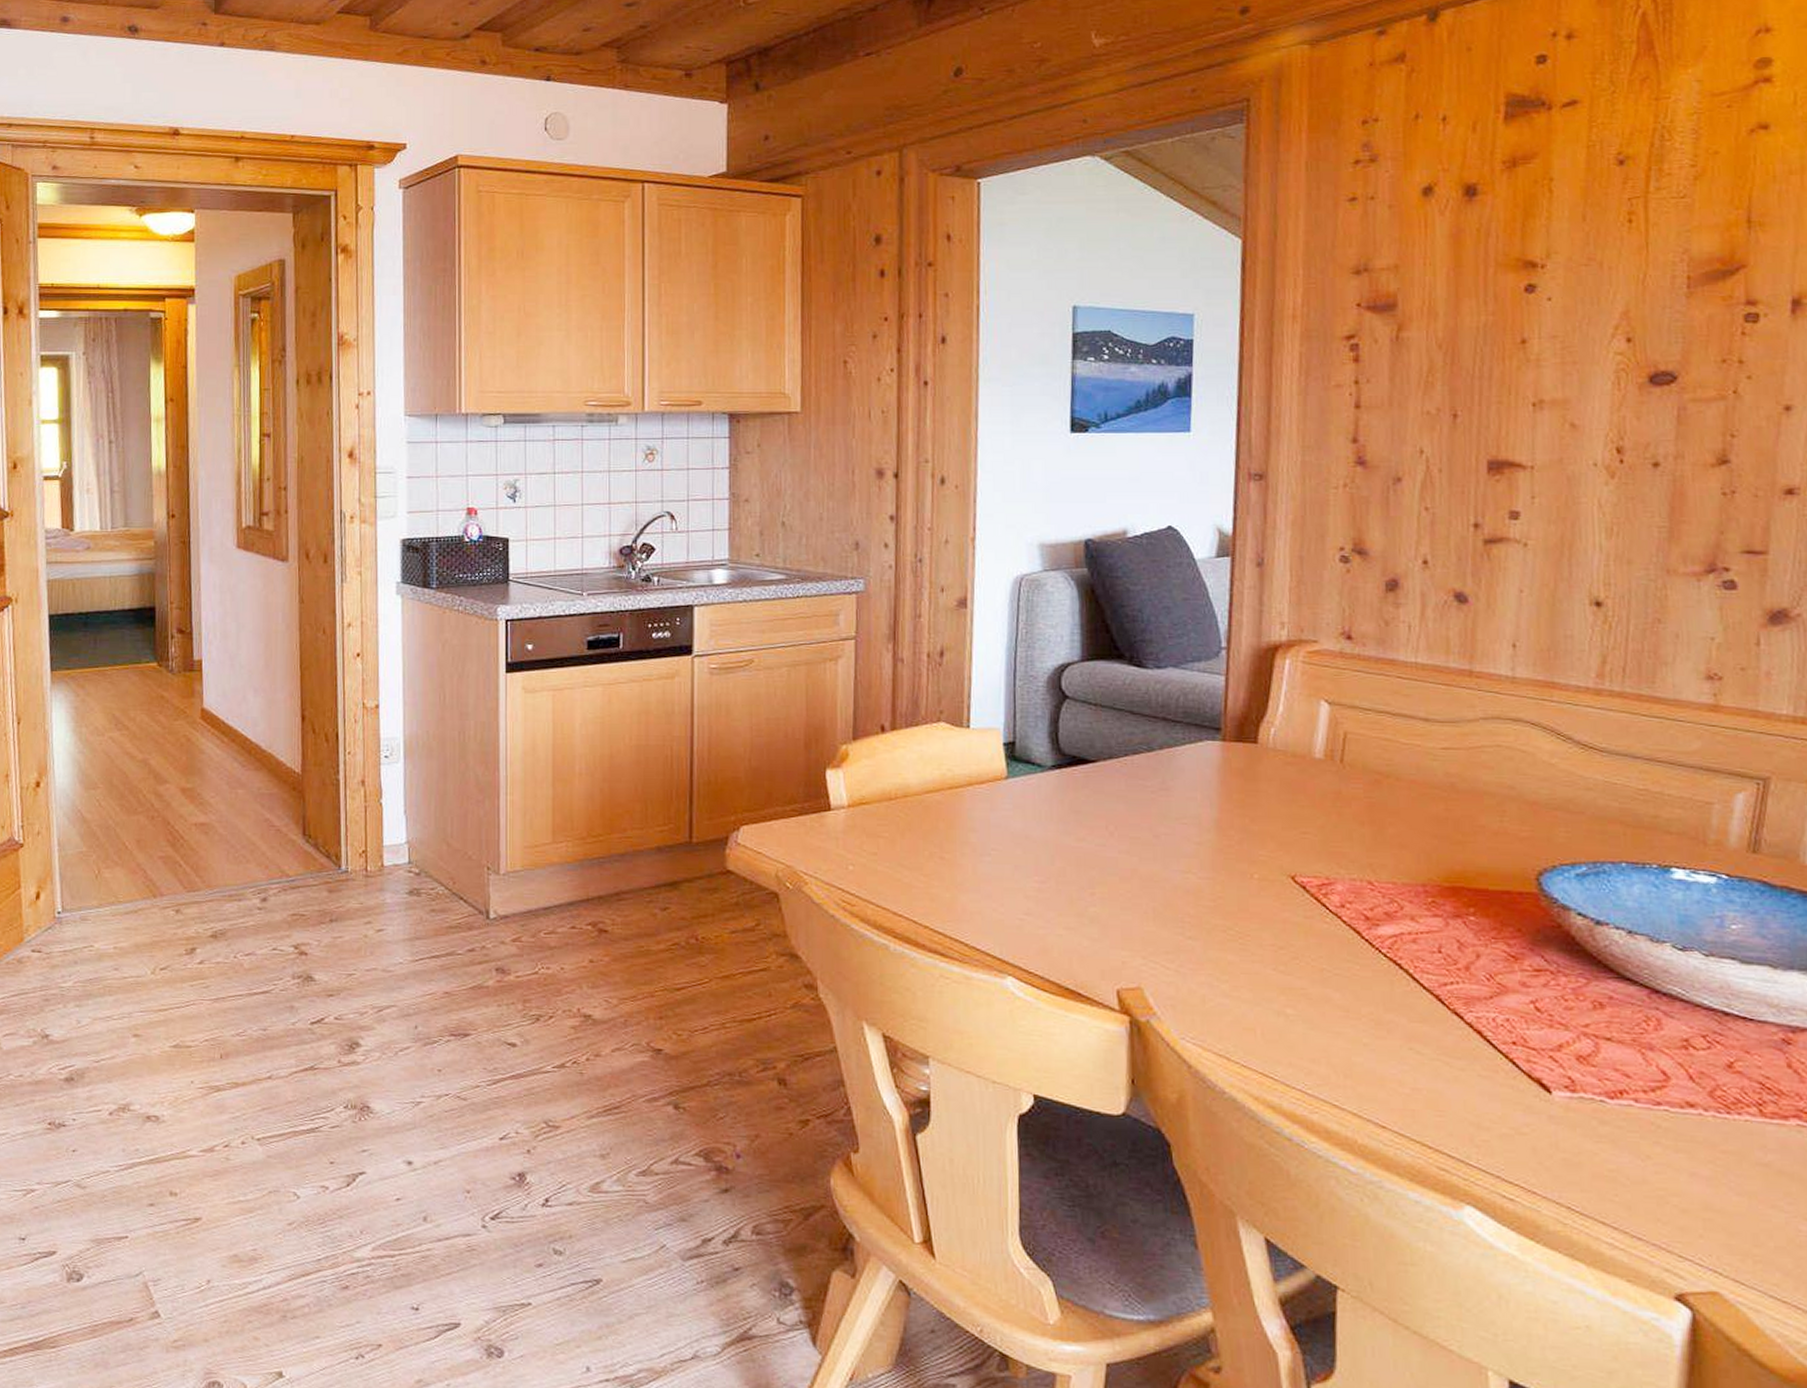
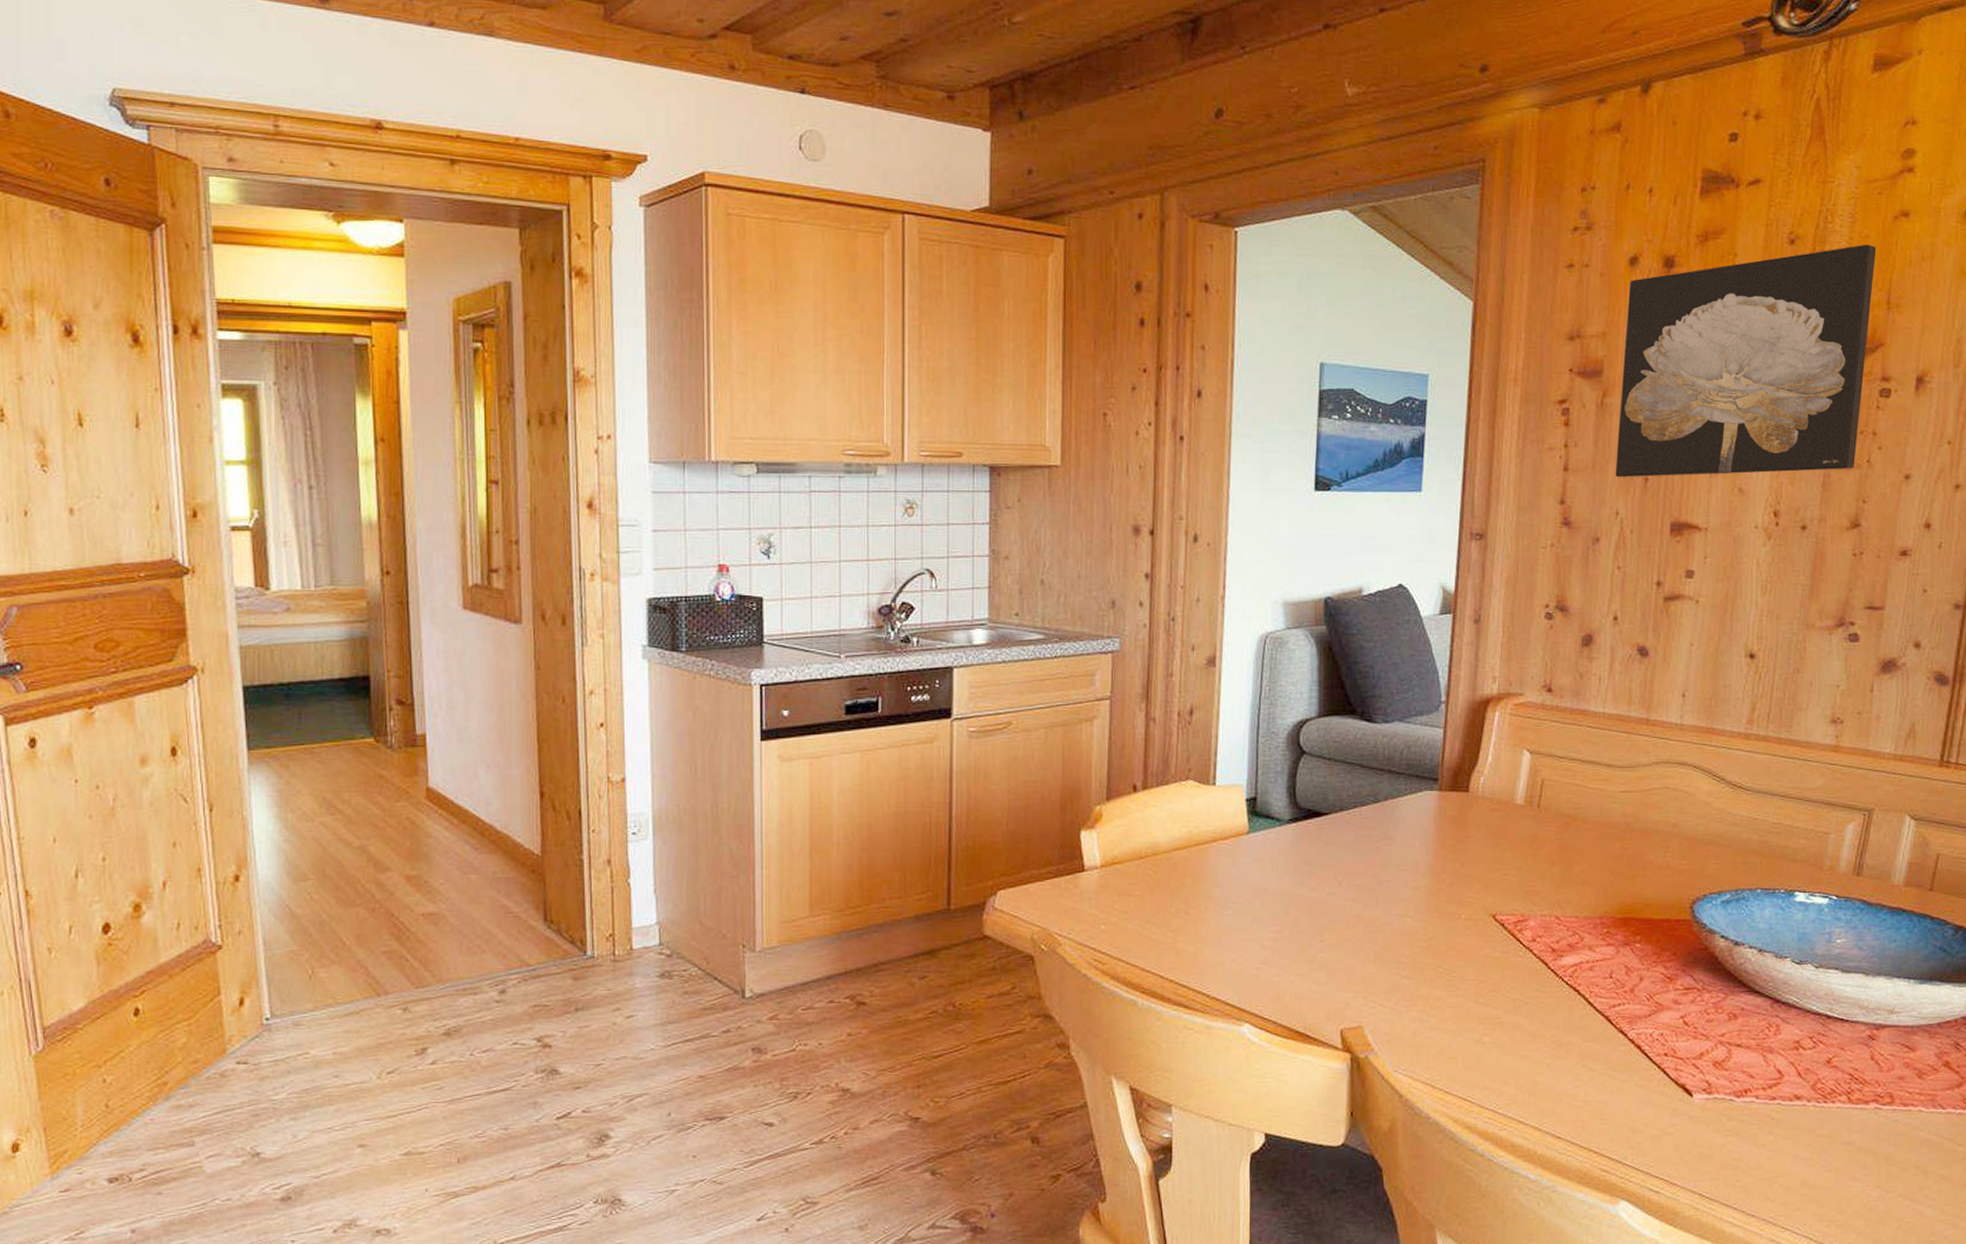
wall art: none [1416,160,1730,415] -> present [1615,244,1877,478]

